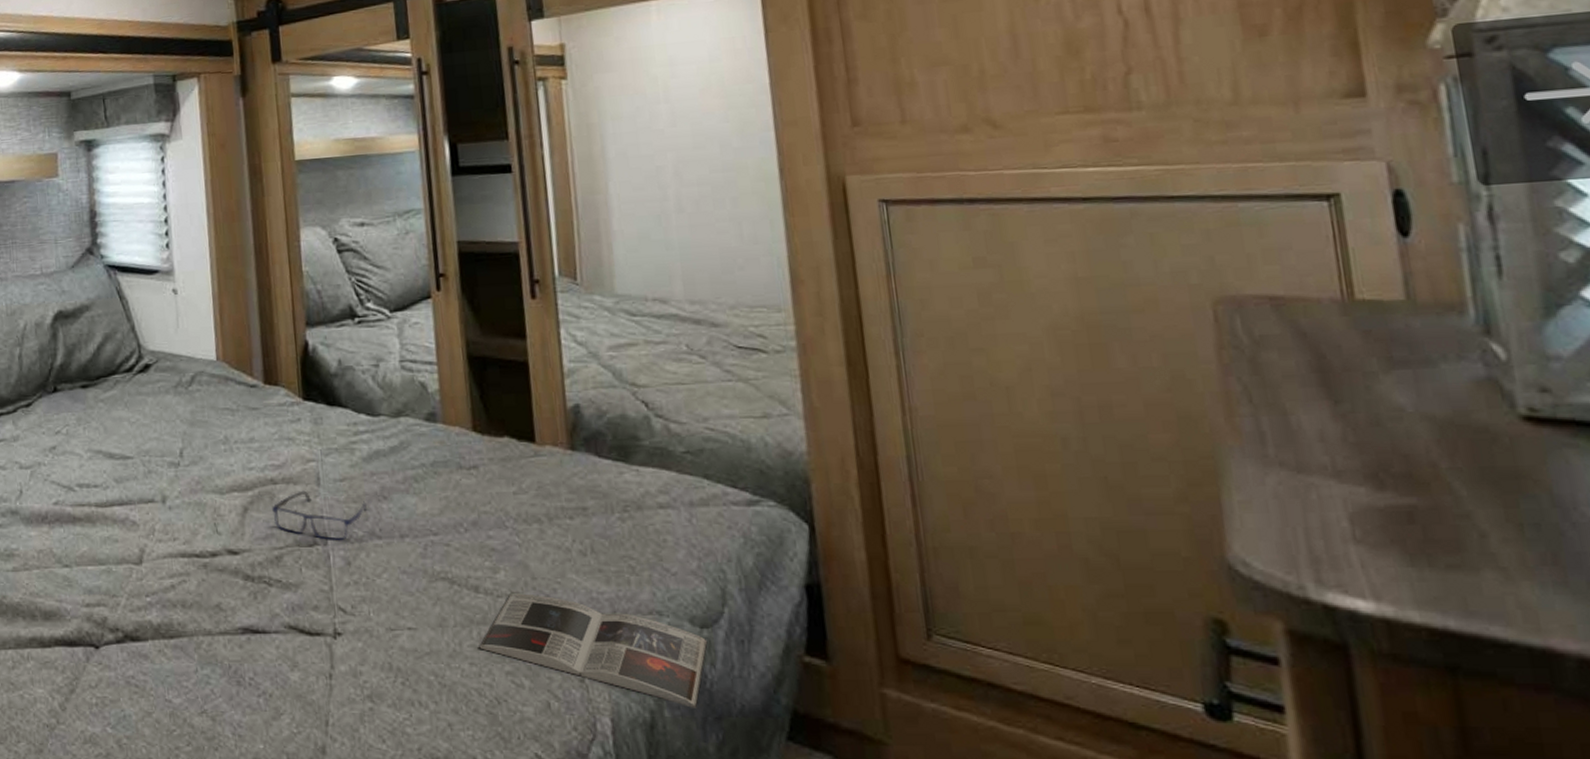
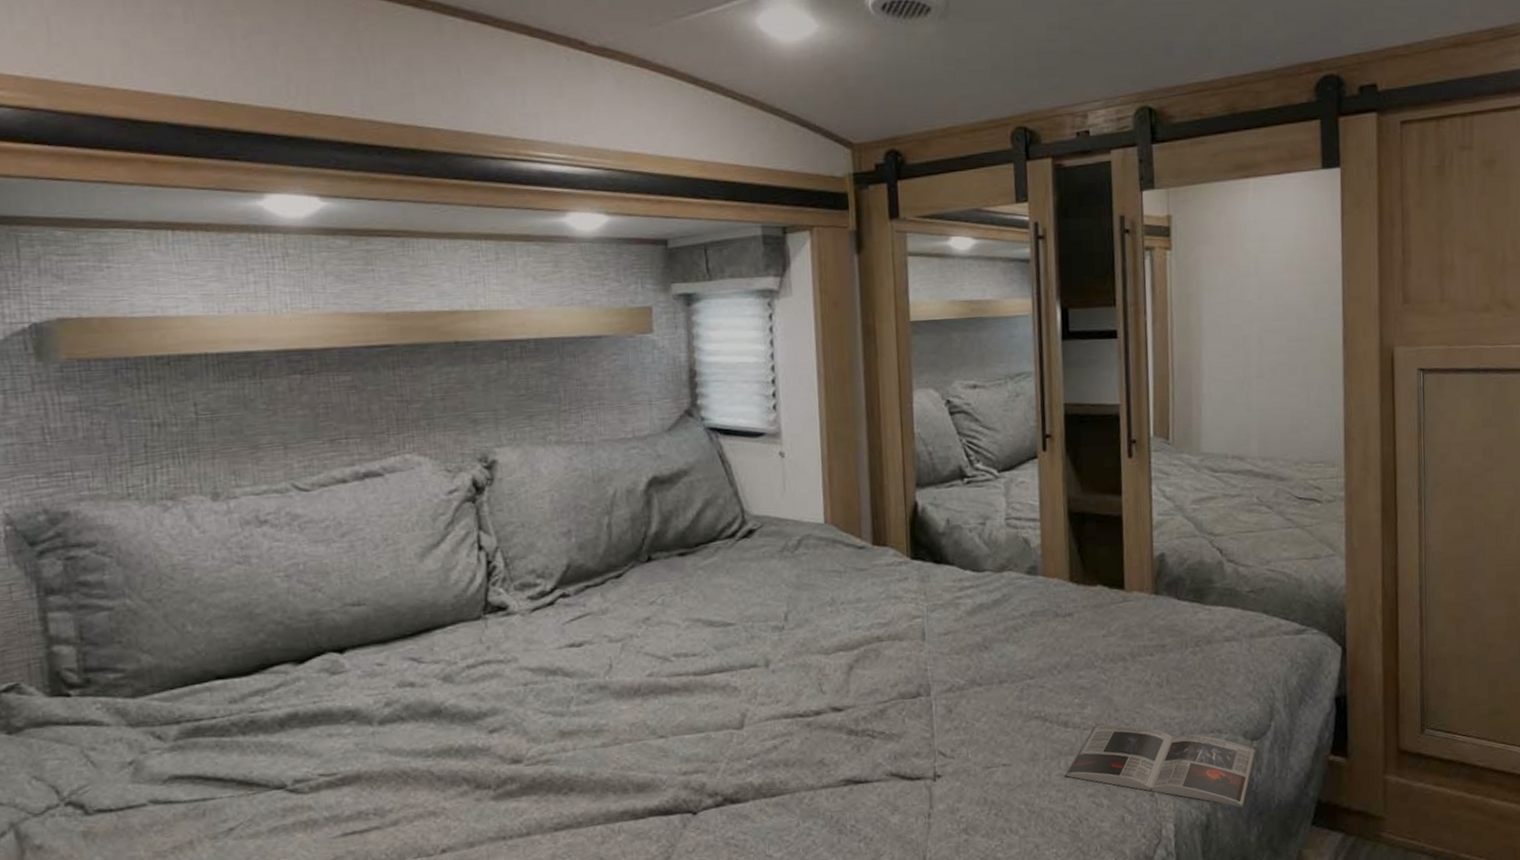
eyeglasses: present [272,490,368,541] -> none [877,646,970,692]

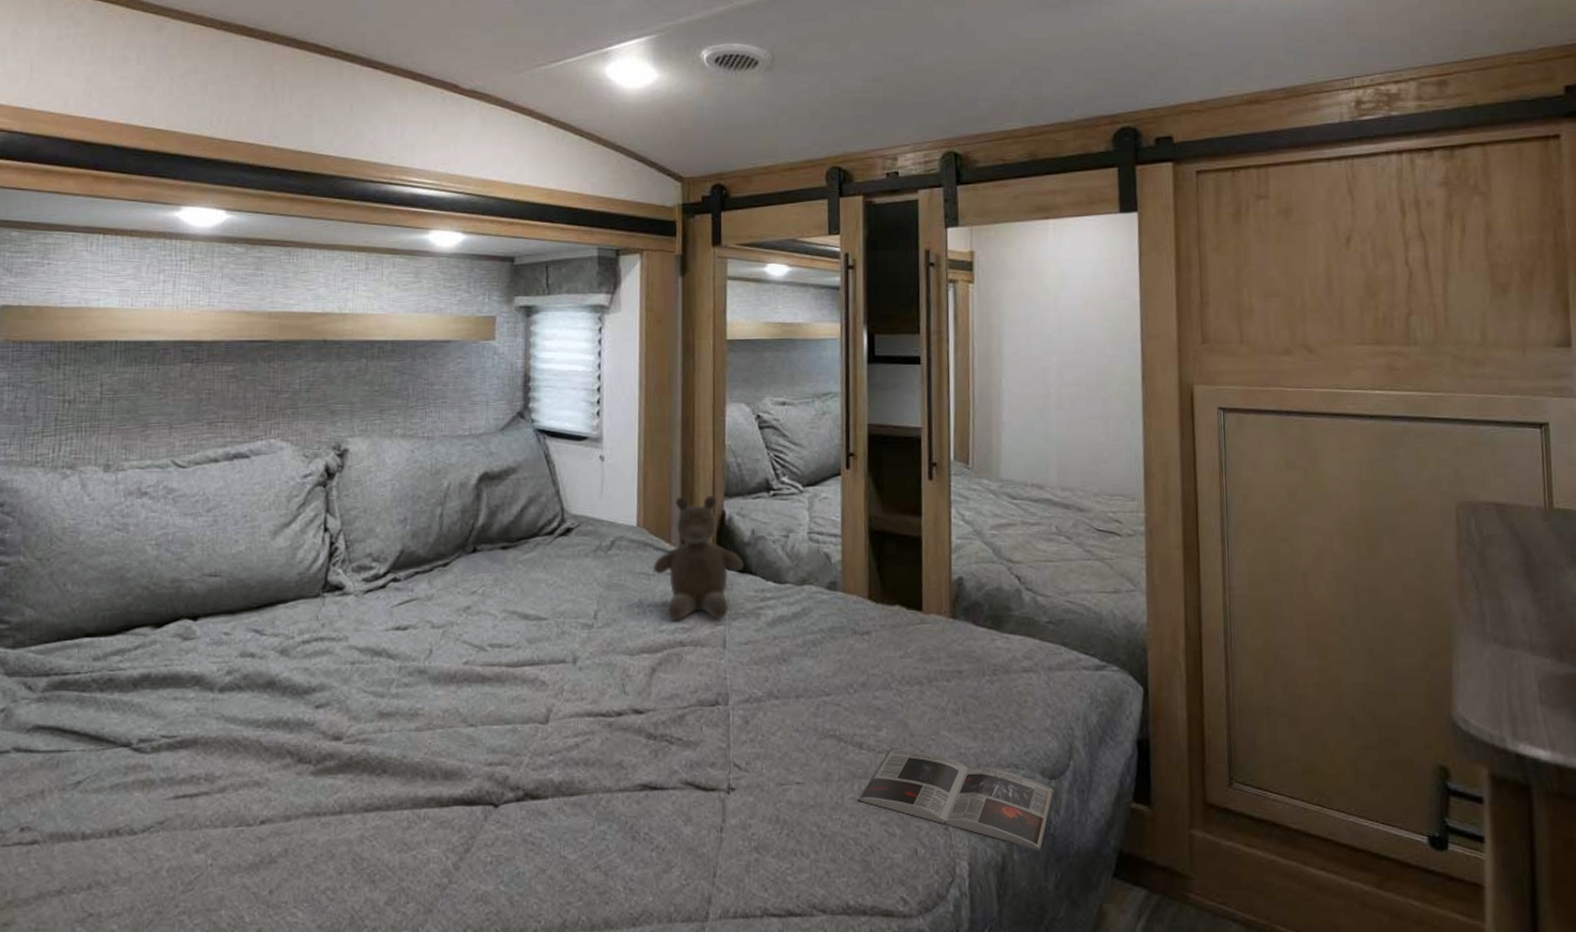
teddy bear: none [844,487,940,617] -> present [652,496,744,621]

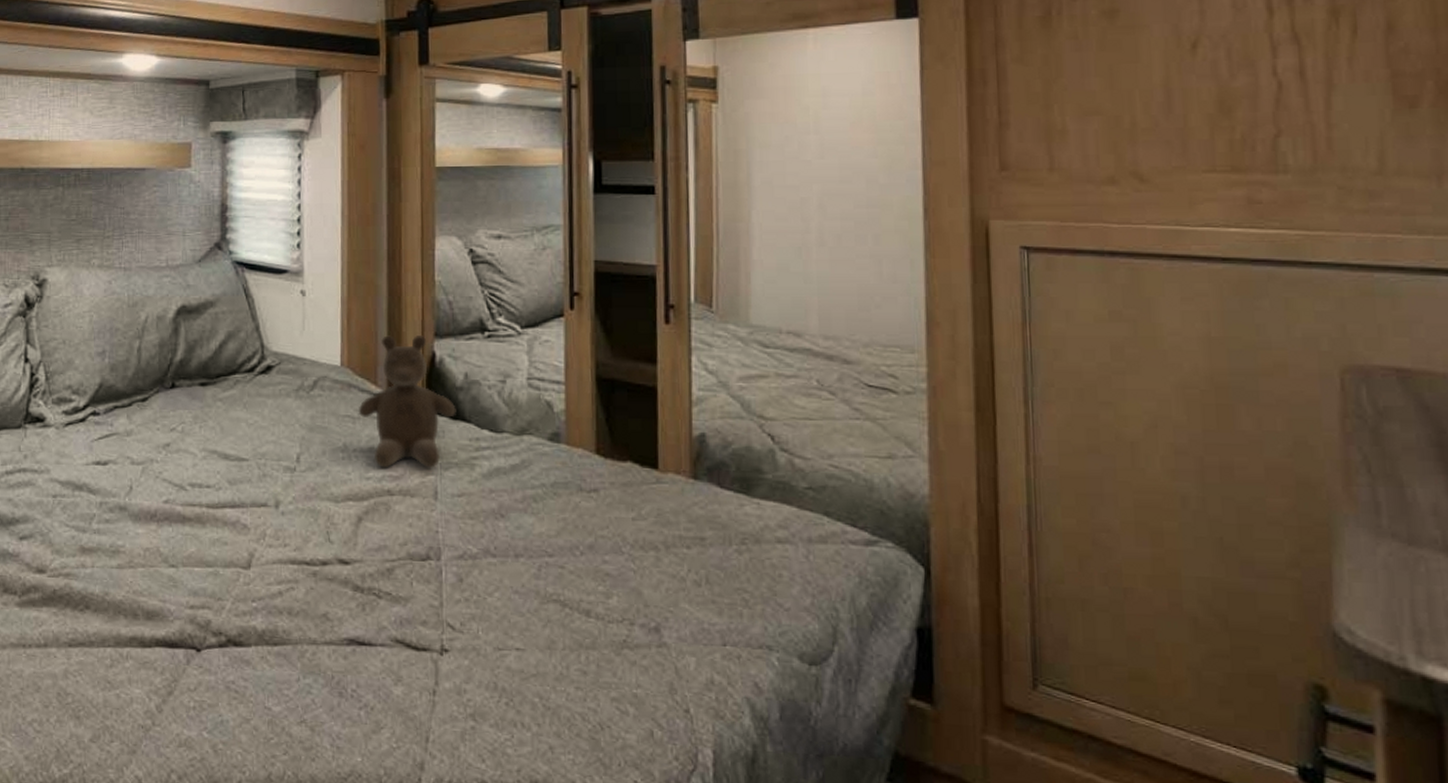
magazine: present [857,749,1055,851] -> none [585,620,815,745]

